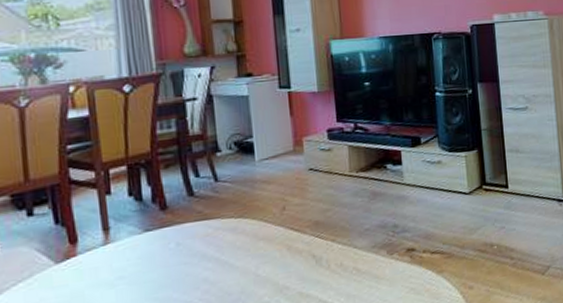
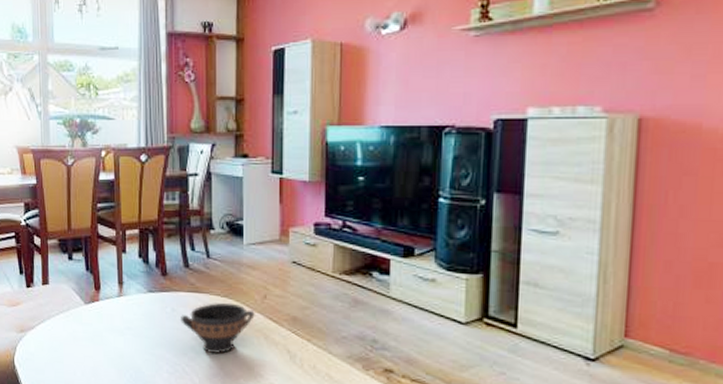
bowl: none [188,221,275,280] -> present [180,302,255,354]

